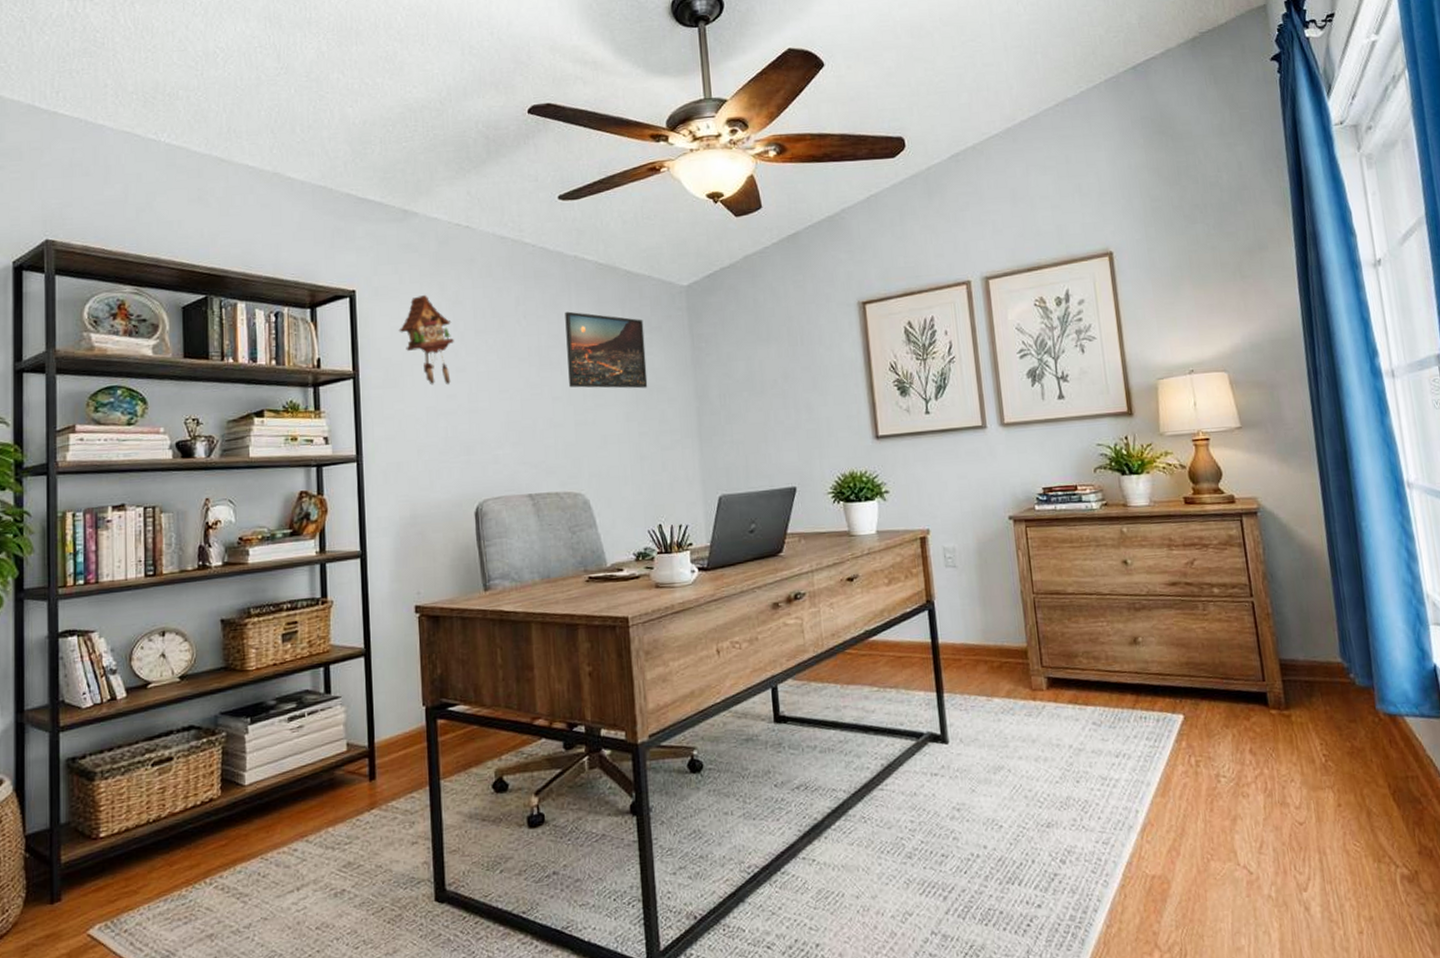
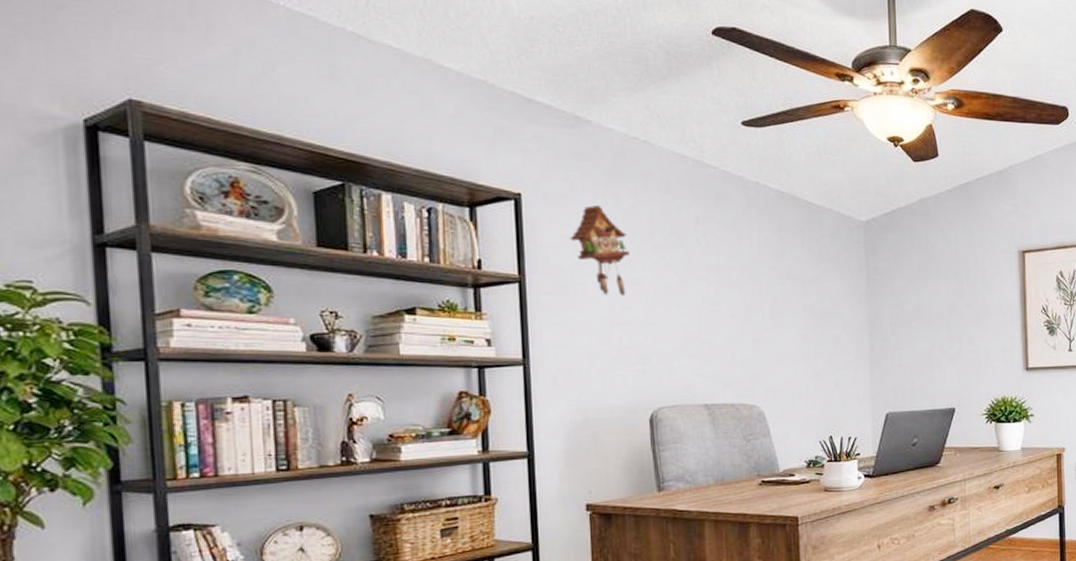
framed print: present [565,311,648,389] -> none [745,235,824,313]

